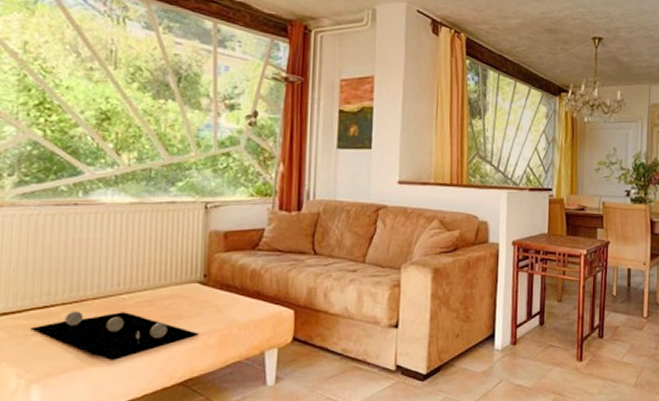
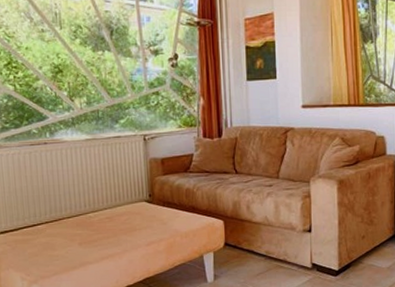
decorative tray: present [31,311,200,362] -> none [26,227,151,266]

